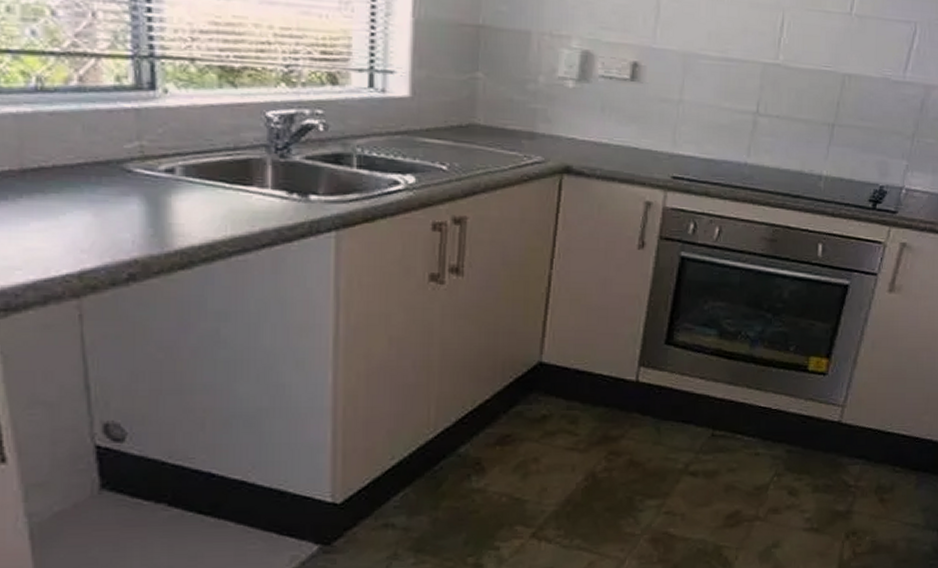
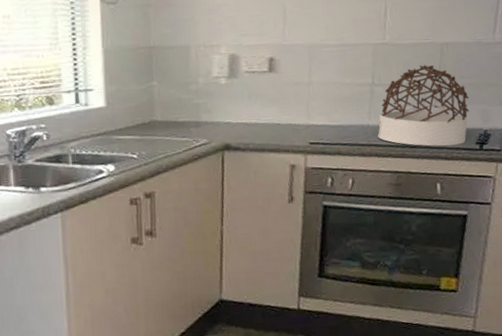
architectural model: none [756,97,868,201] -> present [378,65,469,146]

